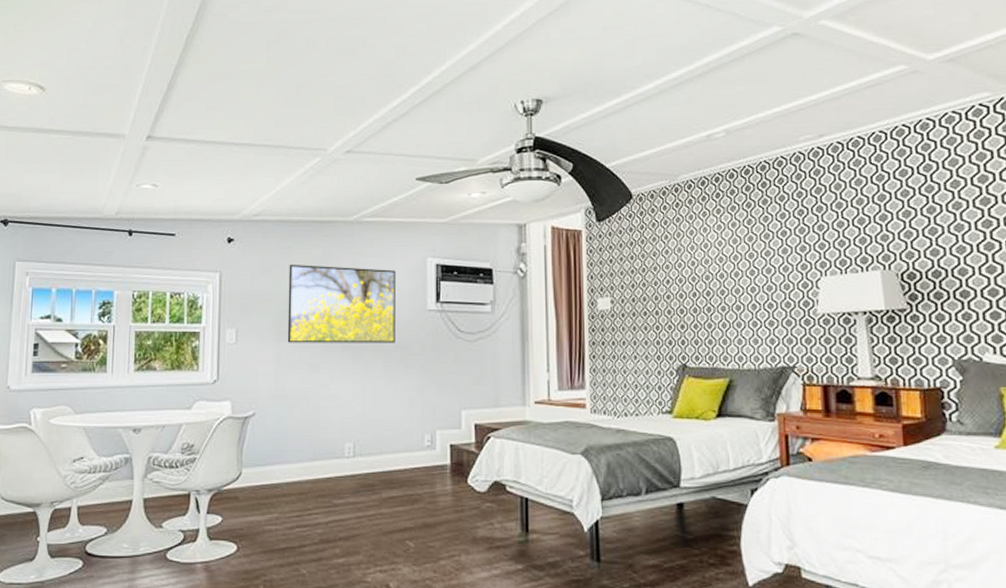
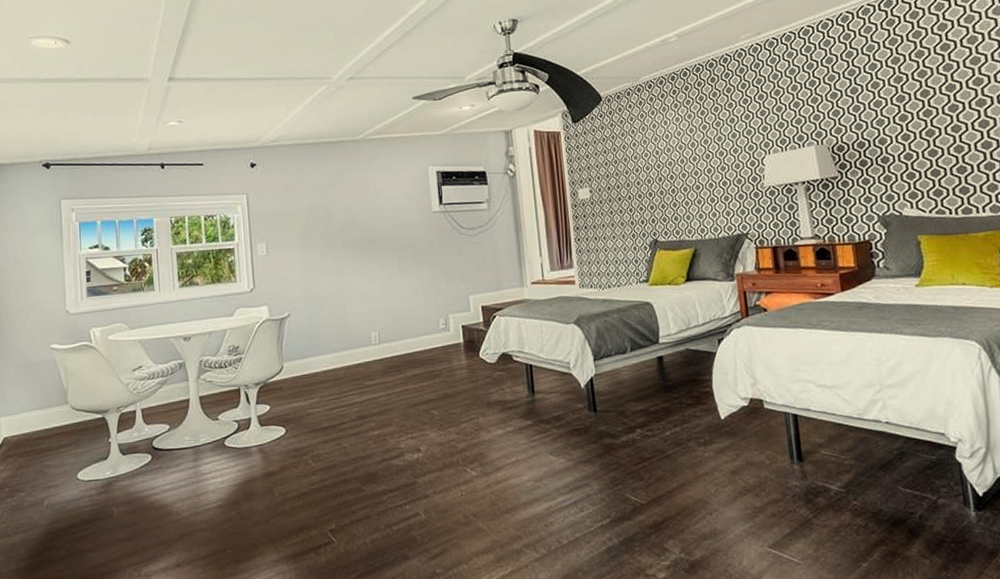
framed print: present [287,264,396,343] -> none [307,179,407,251]

